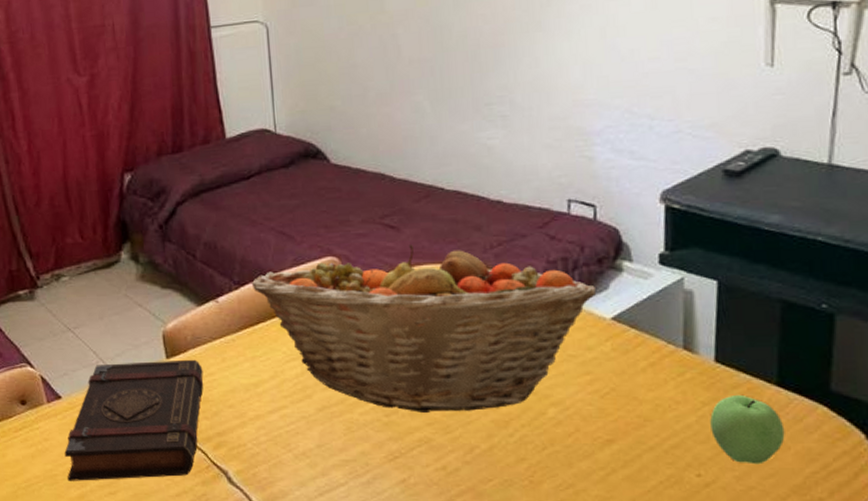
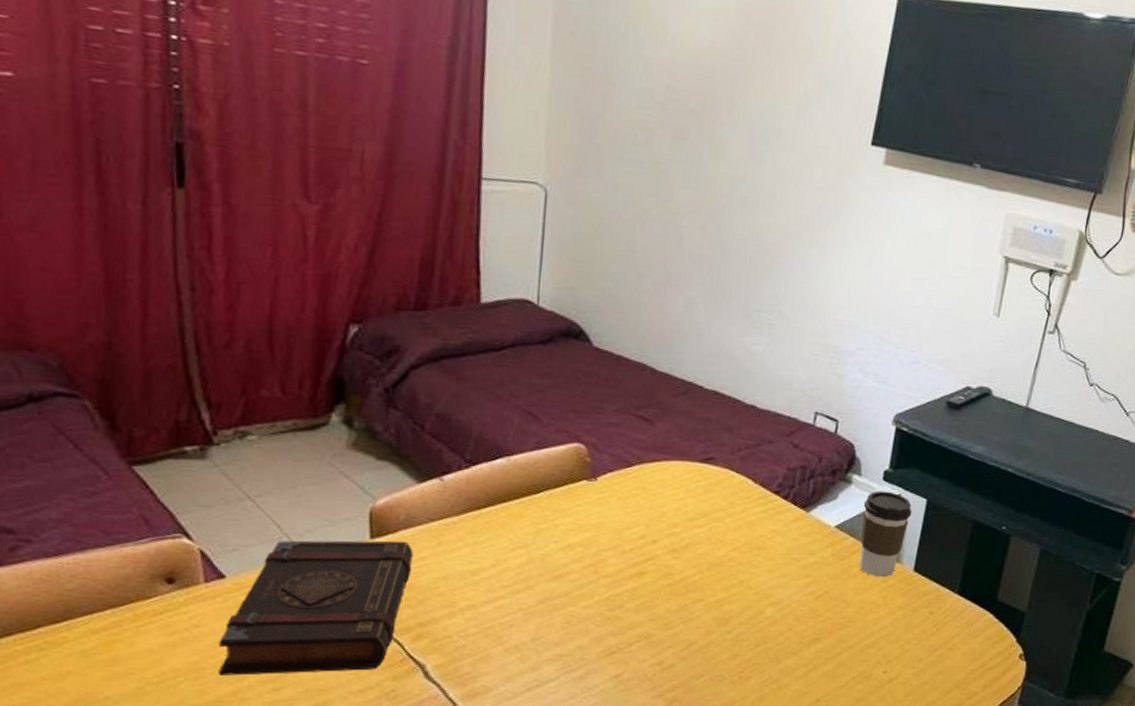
fruit basket: present [251,244,596,412] -> none [485,439,826,608]
coffee cup: none [640,276,702,371] -> present [859,490,912,578]
apple: present [710,396,785,465] -> none [901,602,958,663]

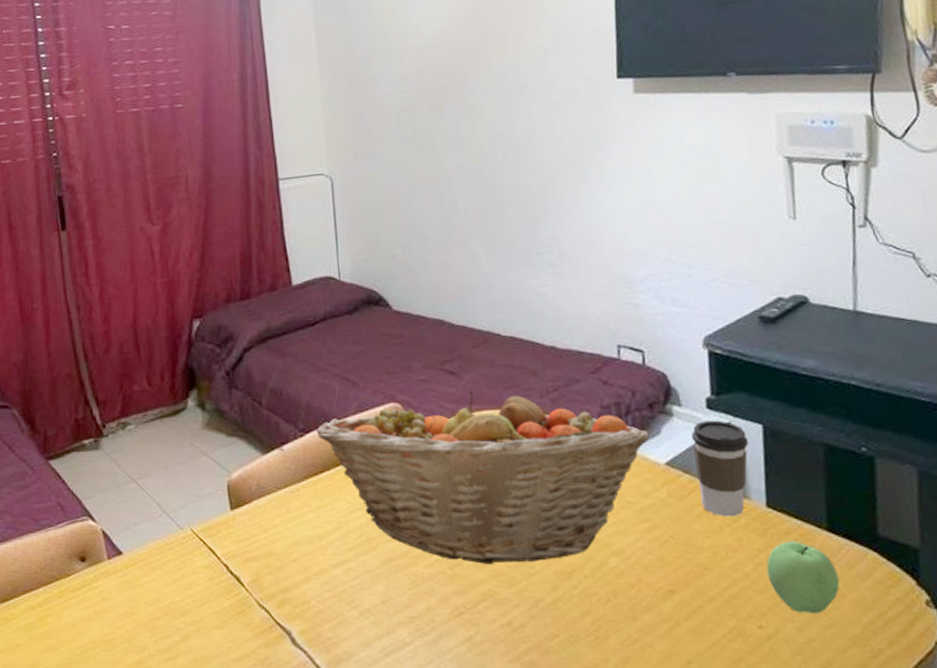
book: present [219,540,413,676] -> none [123,510,268,646]
fruit basket: none [485,439,826,608] -> present [316,390,649,564]
apple: none [901,602,958,663] -> present [767,542,840,614]

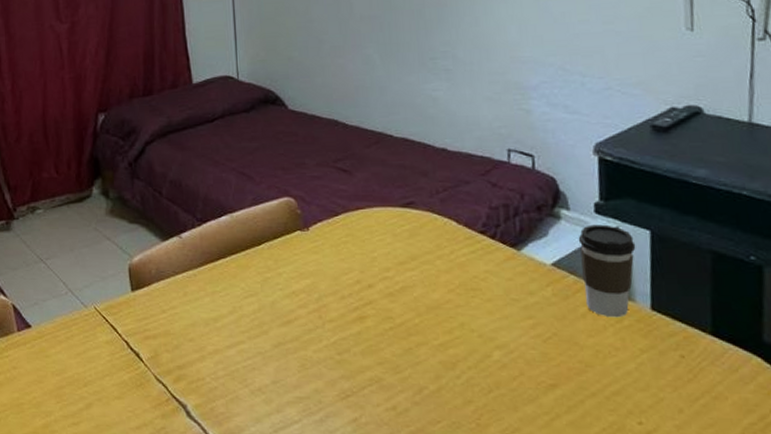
fruit basket: present [316,390,649,564] -> none [213,188,536,352]
apple: present [767,542,840,614] -> none [649,344,722,414]

